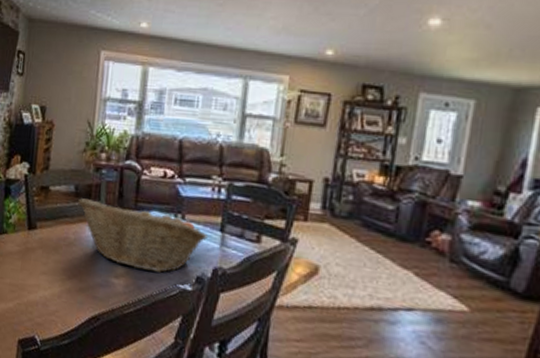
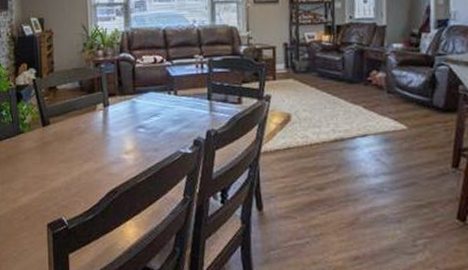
fruit basket: present [78,198,209,273] -> none [84,87,199,143]

